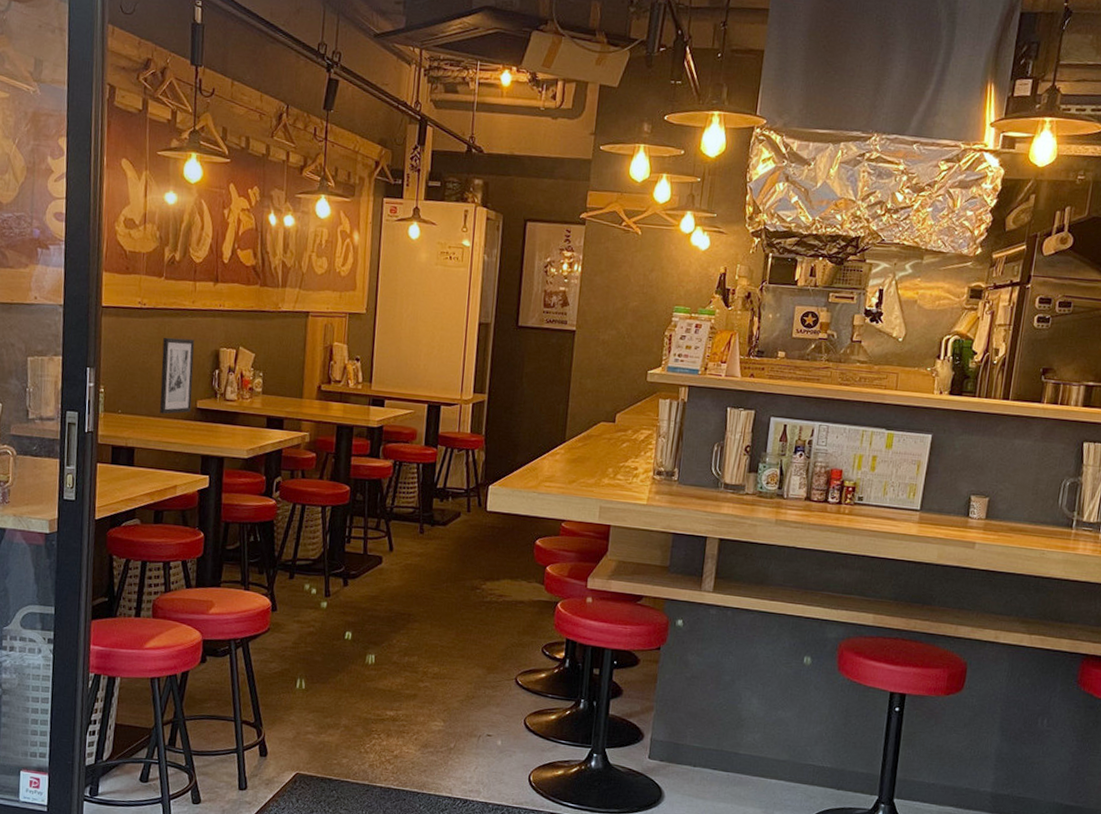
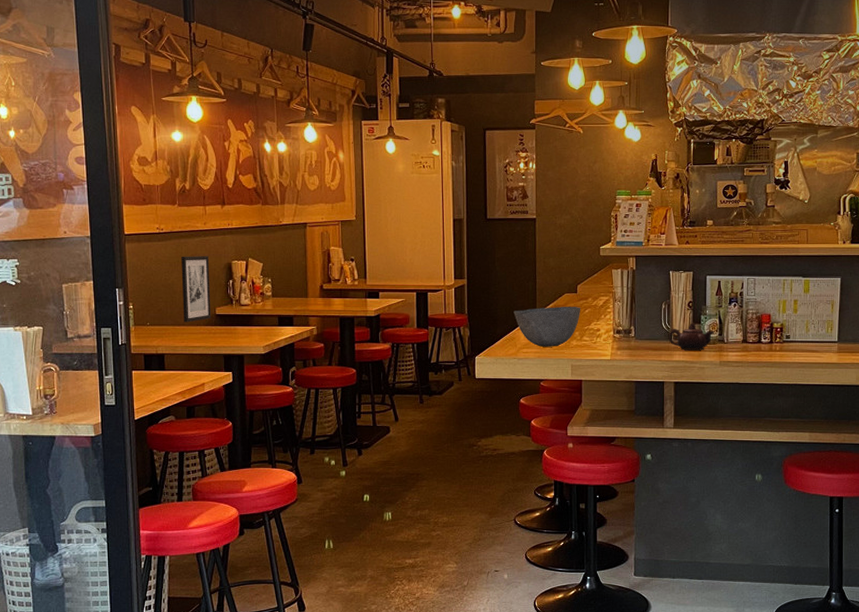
bowl: none [538,435,618,484] -> present [513,306,581,347]
teapot: none [717,471,774,504] -> present [668,323,715,350]

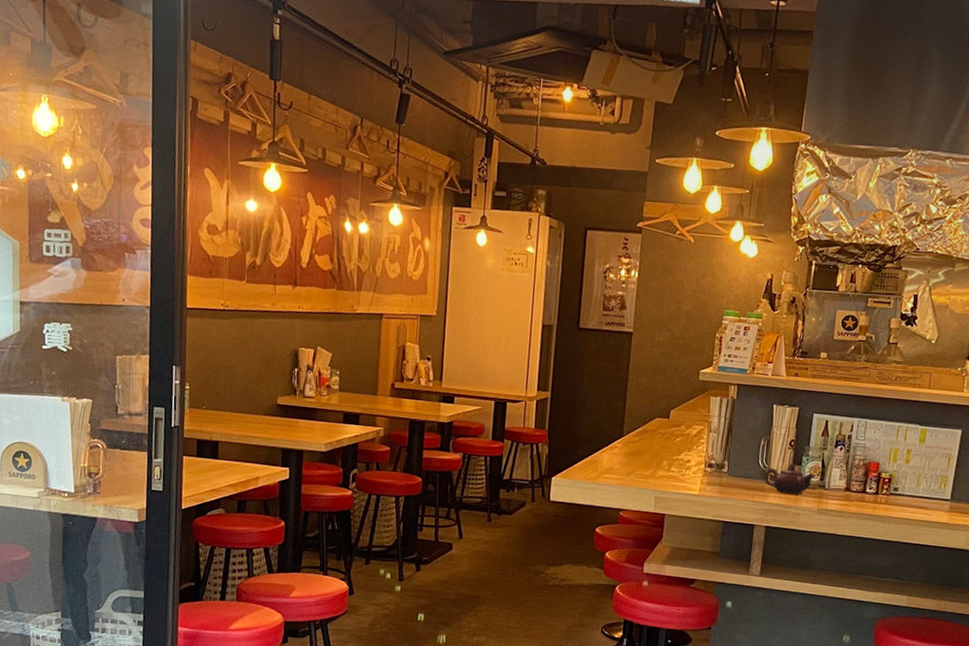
wall art: present [181,256,211,323] -> none [242,337,275,410]
bowl: present [513,306,581,347] -> none [598,430,672,475]

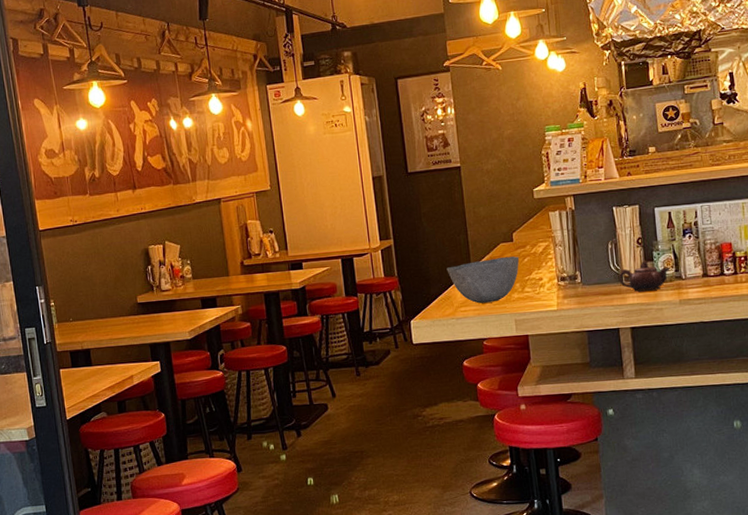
bowl: none [598,430,672,475] -> present [446,256,520,304]

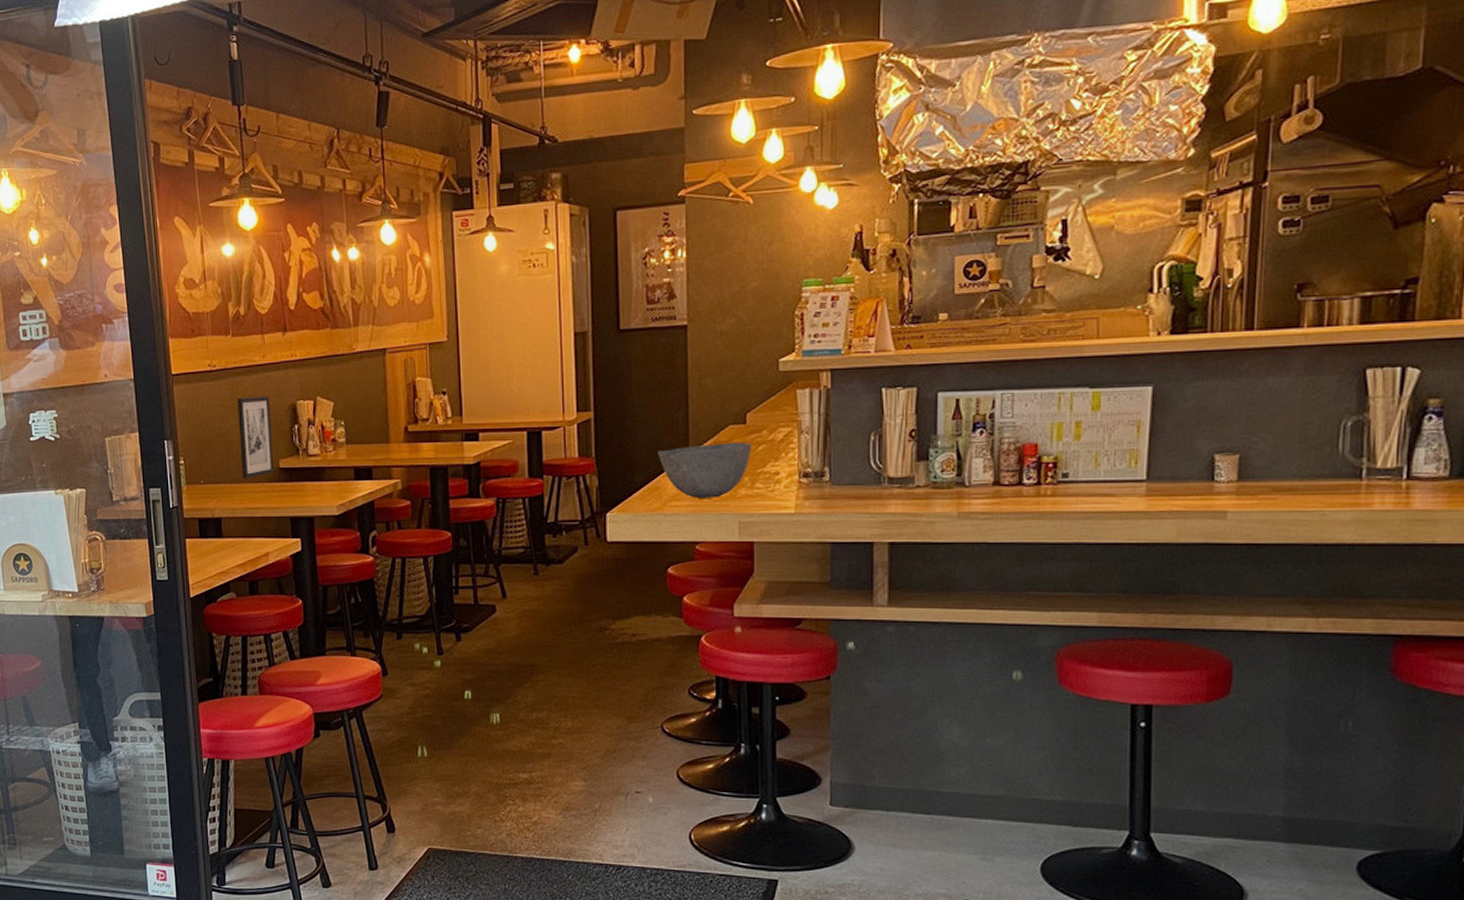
wall art: none [98,244,133,315] -> present [237,396,274,479]
teapot: present [618,260,671,292] -> none [879,459,951,498]

